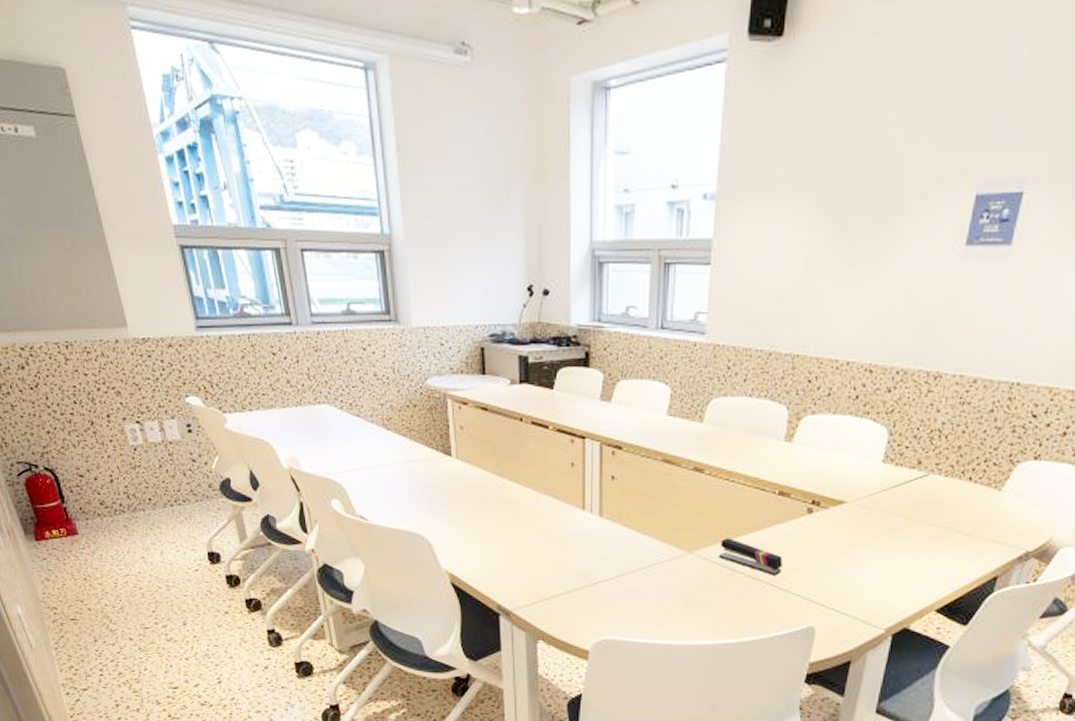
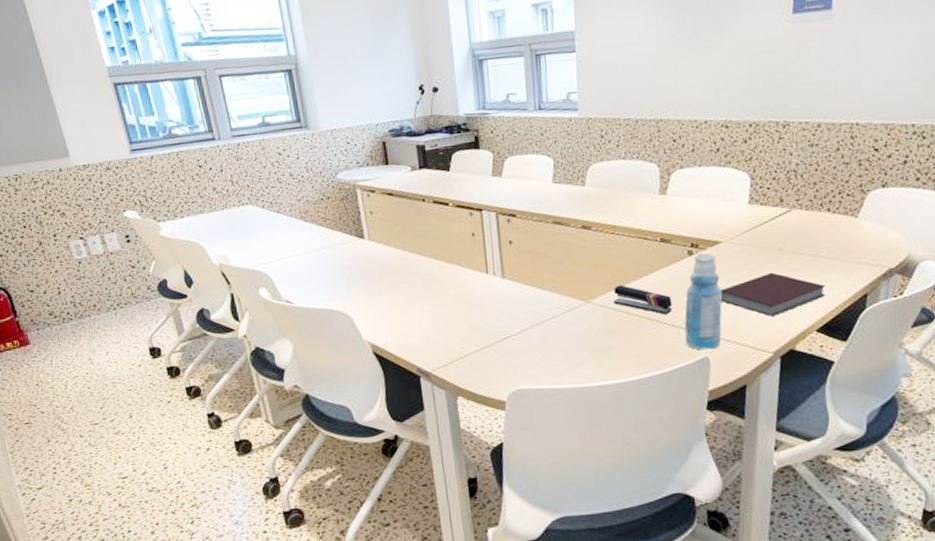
bottle: none [791,513,840,619] -> present [684,253,723,350]
notebook: none [836,542,954,590] -> present [720,272,826,316]

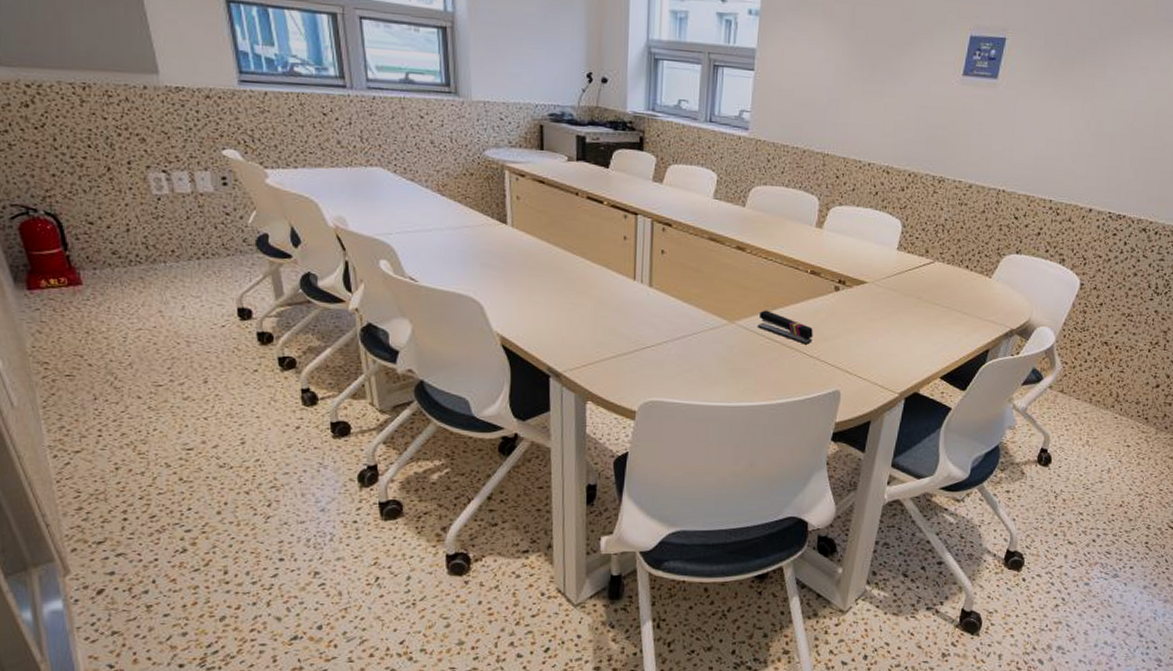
bottle: present [684,253,723,350] -> none [820,290,862,384]
notebook: present [720,272,826,316] -> none [858,318,955,359]

